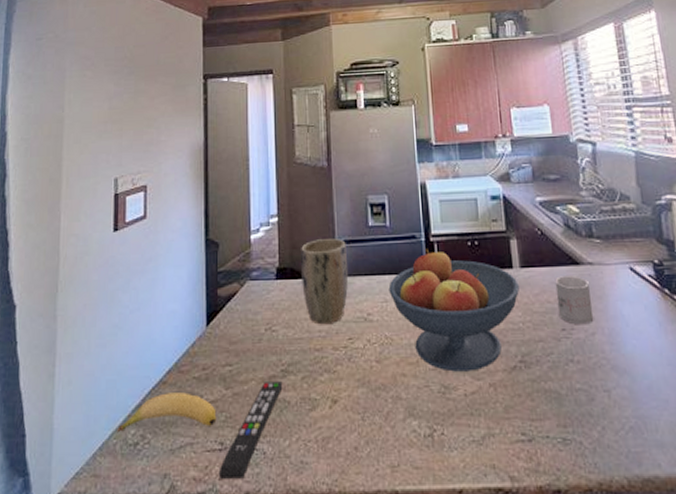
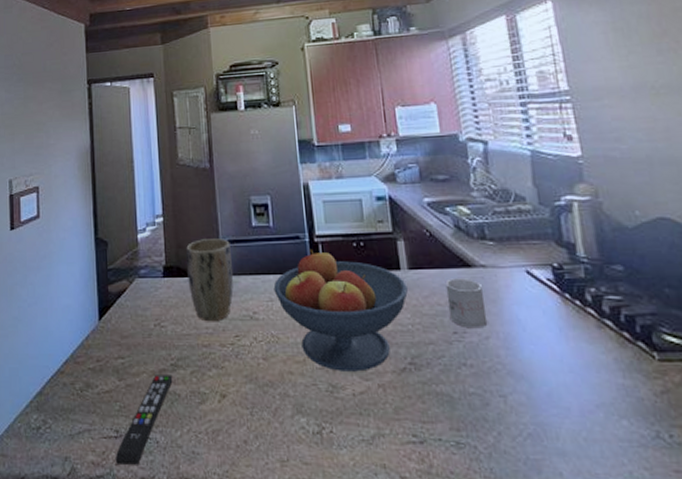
banana: present [117,392,217,433] -> none [21,382,112,418]

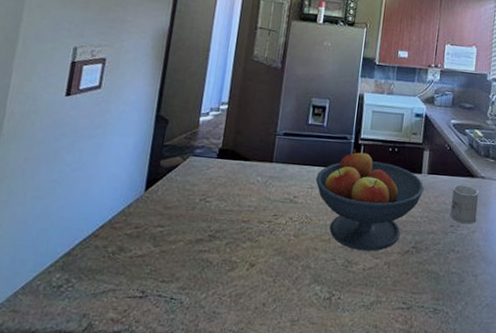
remote control: present [115,375,173,465] -> none [135,243,208,322]
plant pot: present [186,238,234,322] -> none [239,129,286,202]

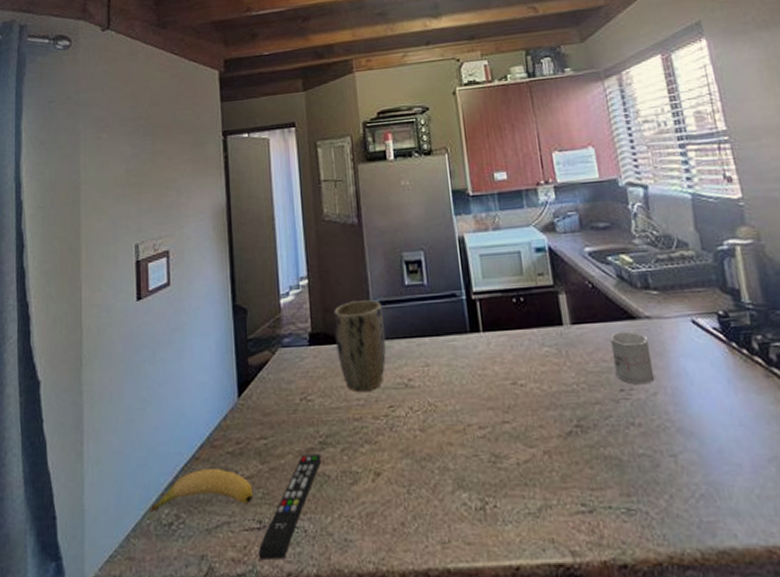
banana: none [42,245,142,276] -> present [150,468,254,513]
remote control: none [135,243,208,322] -> present [258,454,322,559]
plant pot: none [239,129,286,202] -> present [333,300,386,393]
fruit bowl: present [315,149,424,251] -> none [429,308,572,439]

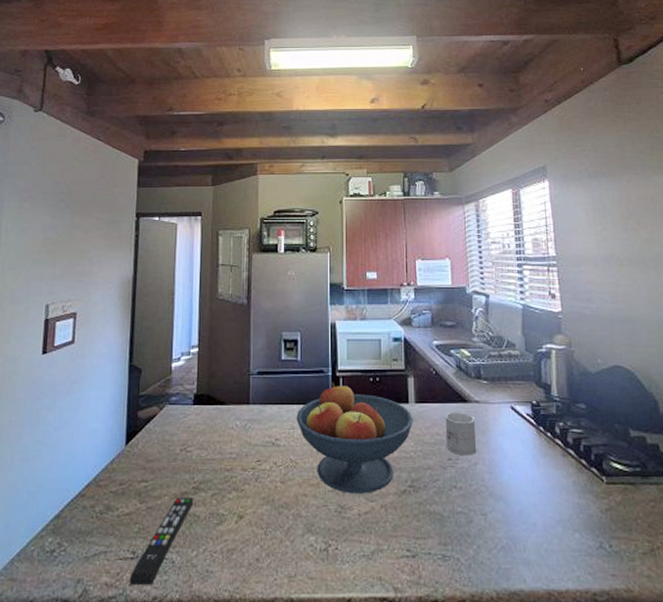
banana: present [150,468,254,513] -> none [35,505,130,541]
plant pot: present [333,300,386,393] -> none [216,370,261,448]
fruit bowl: none [429,308,572,439] -> present [296,383,413,494]

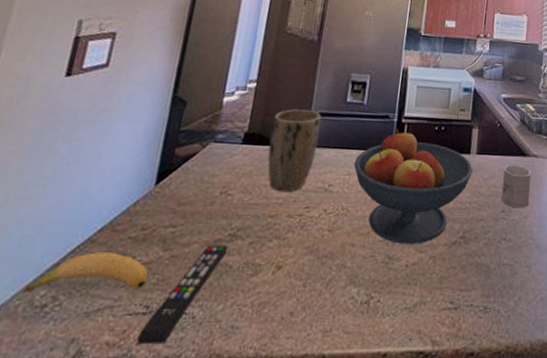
banana: none [35,505,130,541] -> present [22,252,148,294]
plant pot: none [216,370,261,448] -> present [267,109,321,193]

